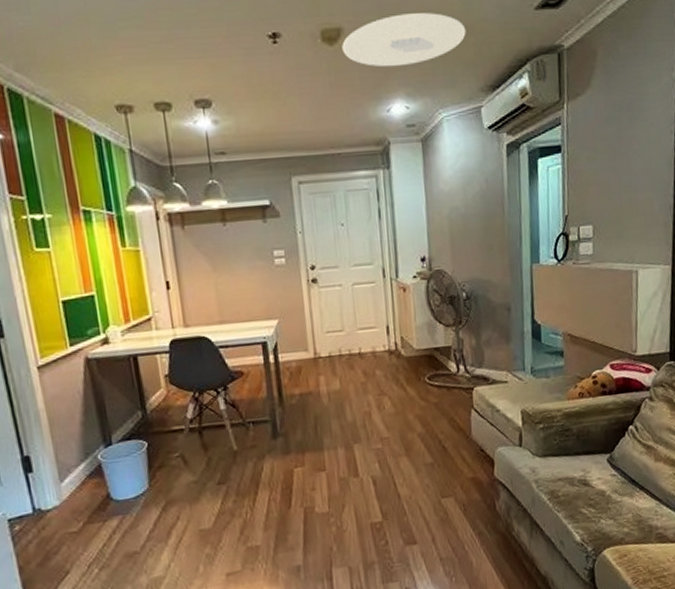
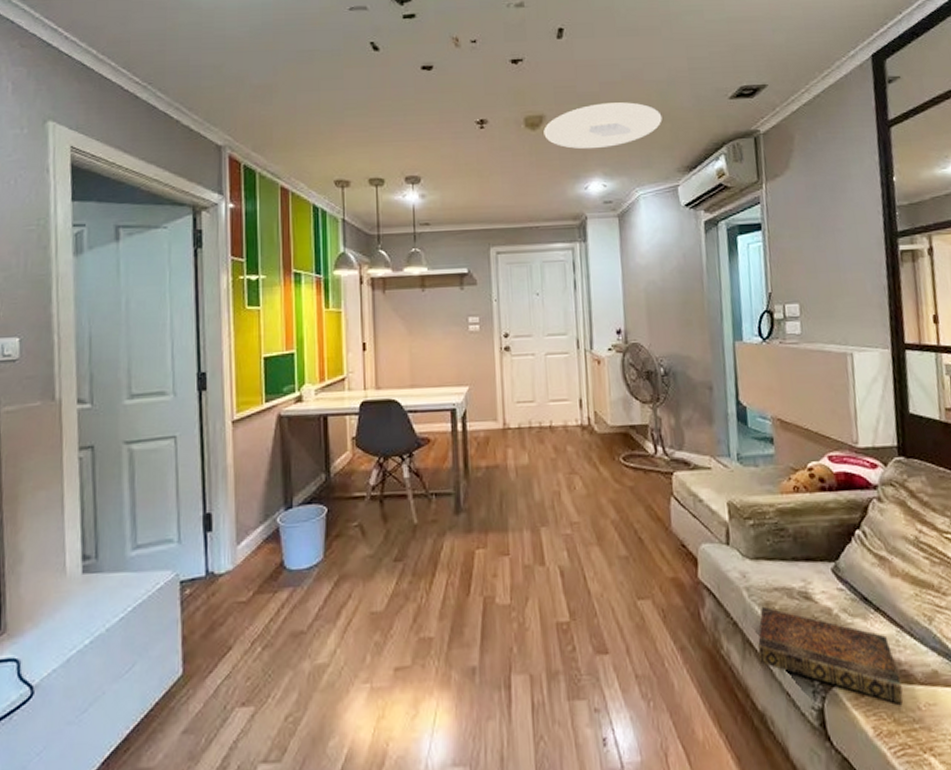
book: none [543,494,657,559] -> present [757,606,904,704]

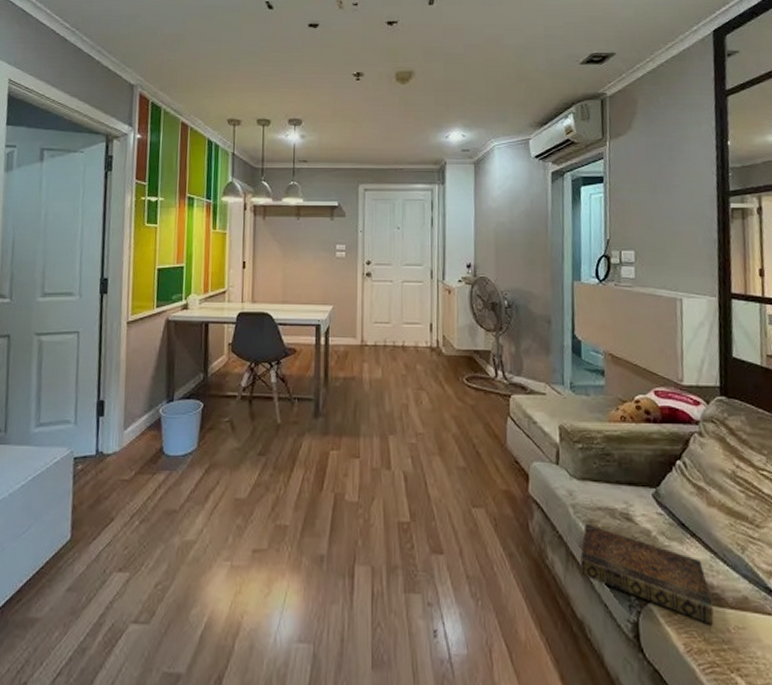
ceiling light: present [543,102,662,150] -> none [412,63,519,103]

